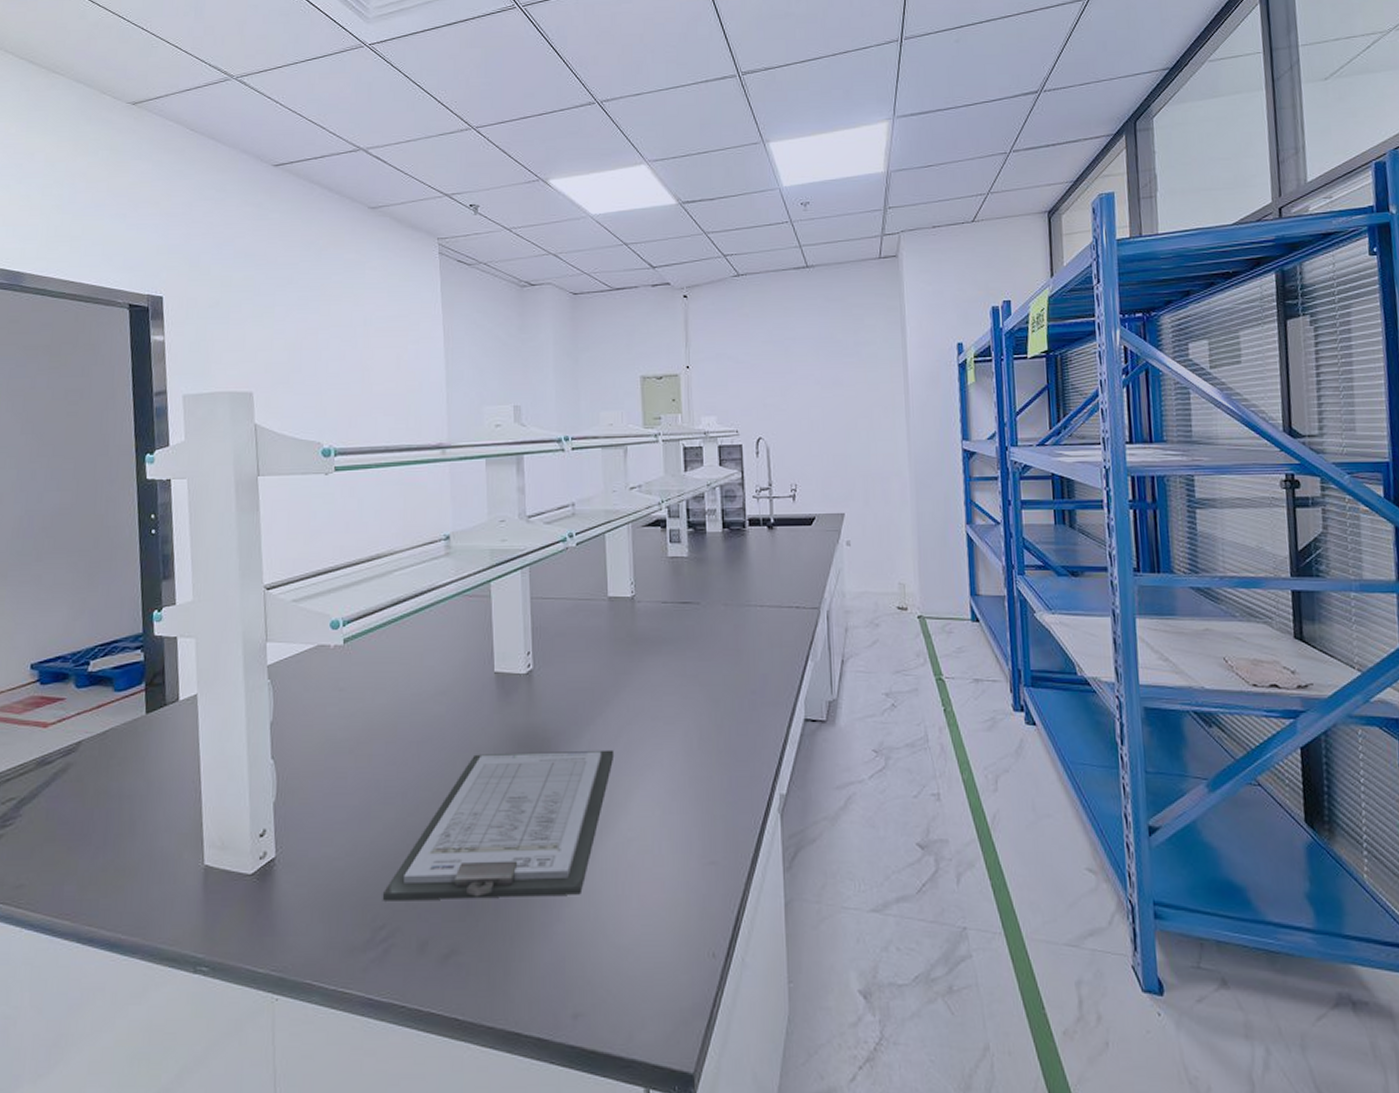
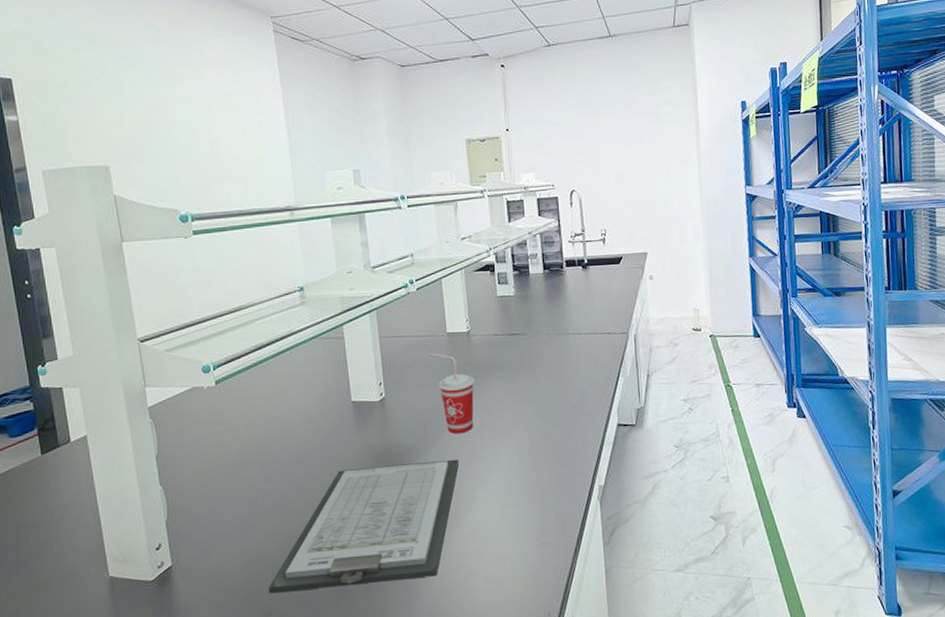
beverage cup: none [586,619,637,719] -> present [428,352,474,434]

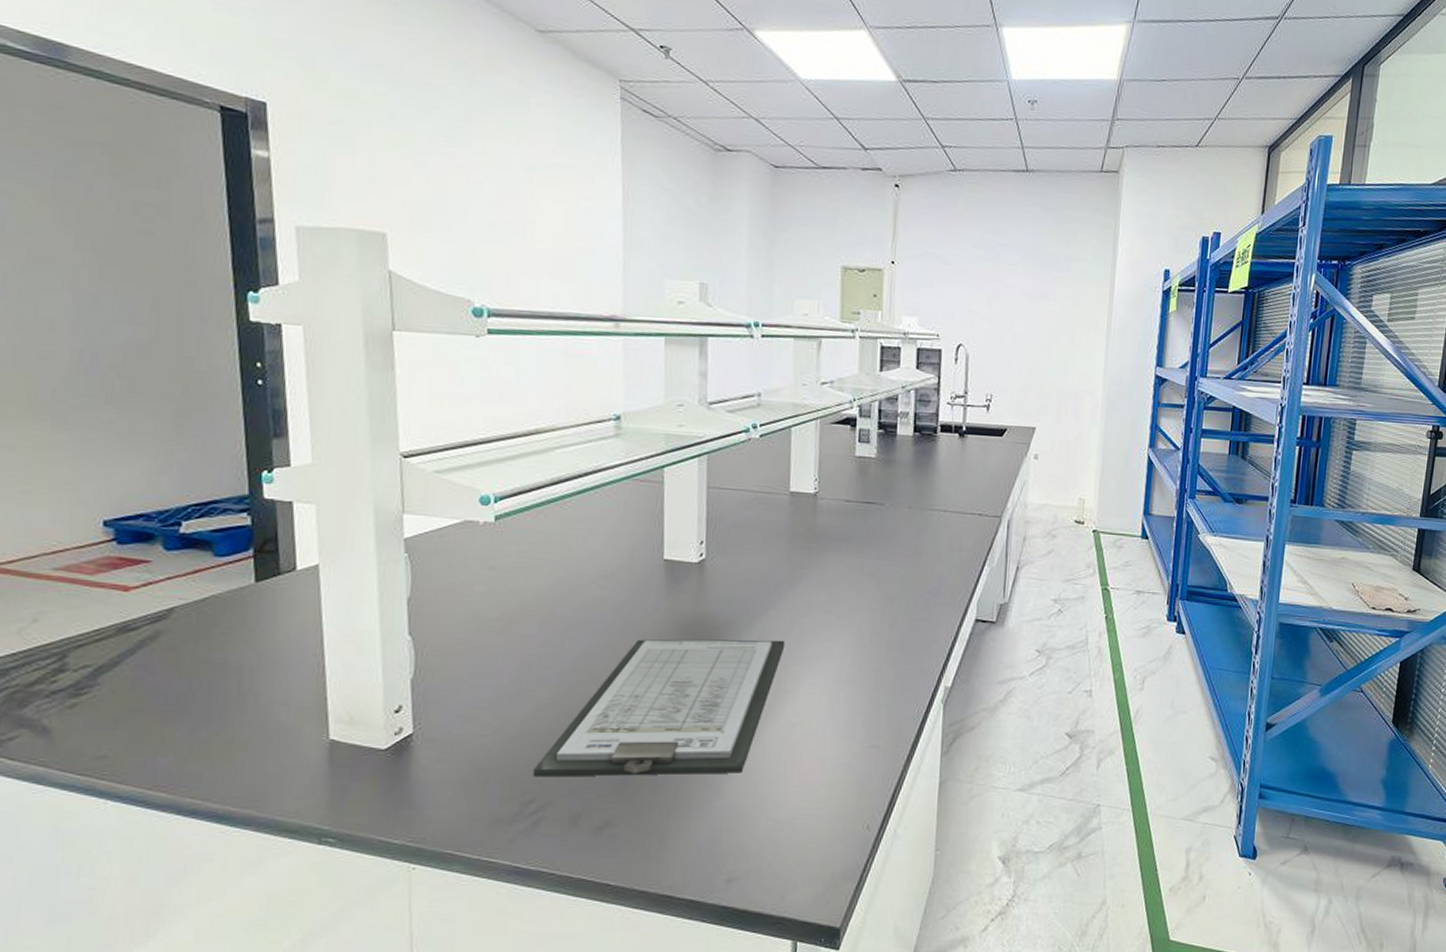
beverage cup: present [428,352,474,434] -> none [764,512,815,612]

